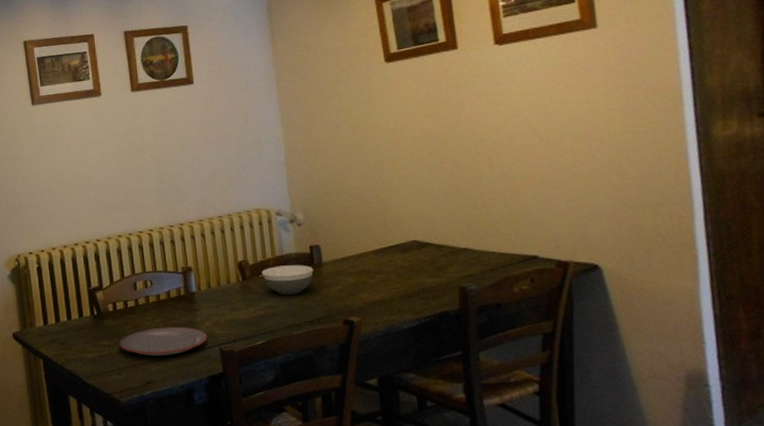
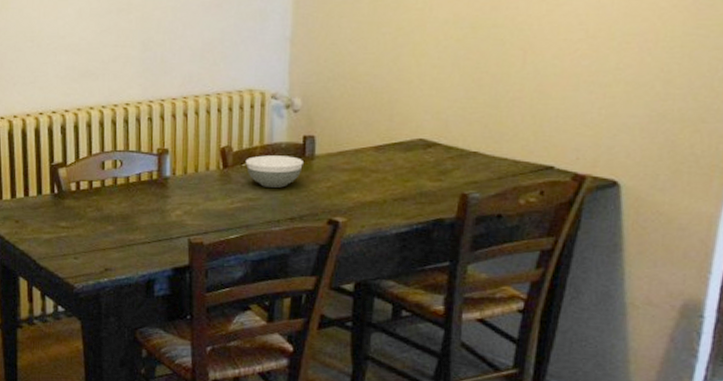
plate: present [119,326,208,357] -> none [78,212,177,243]

